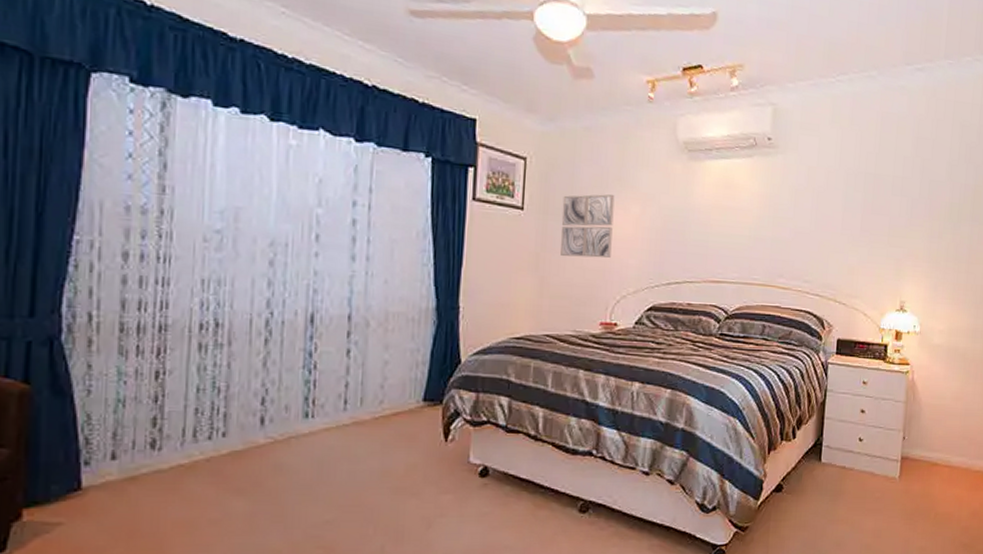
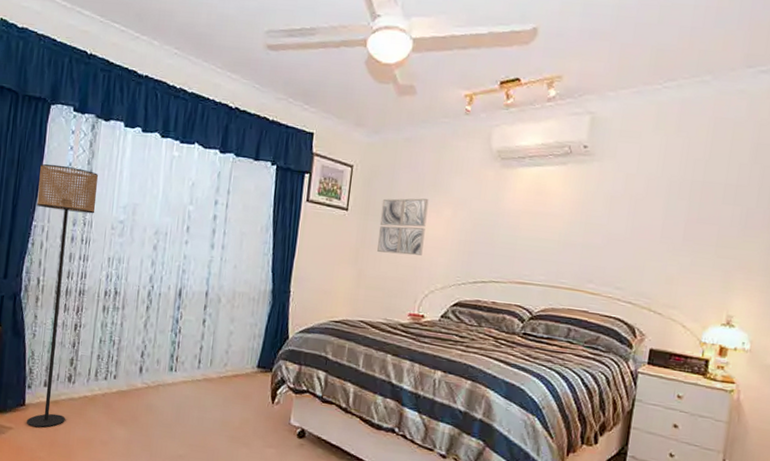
floor lamp: none [78,154,178,517] -> present [26,163,99,428]

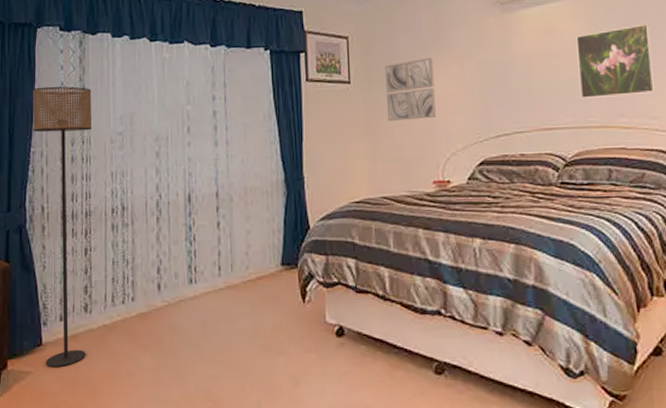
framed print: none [557,200,633,266] -> present [576,23,656,99]

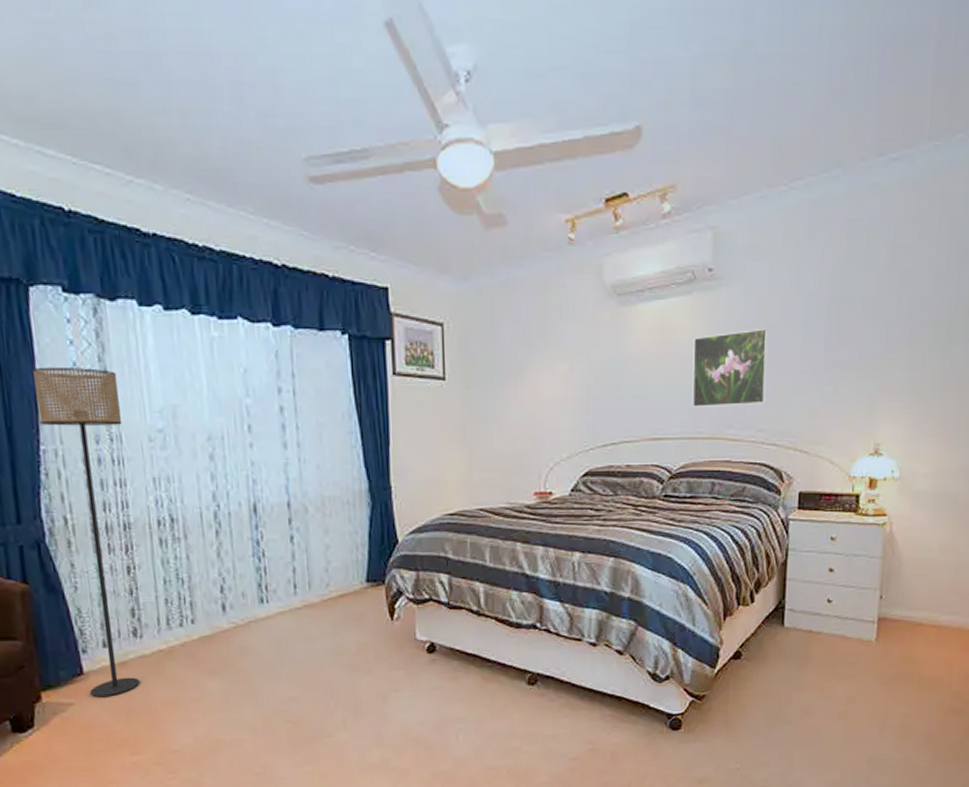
wall art: present [384,57,436,122] -> none [485,353,540,426]

